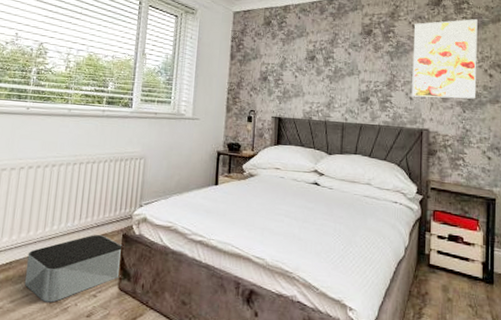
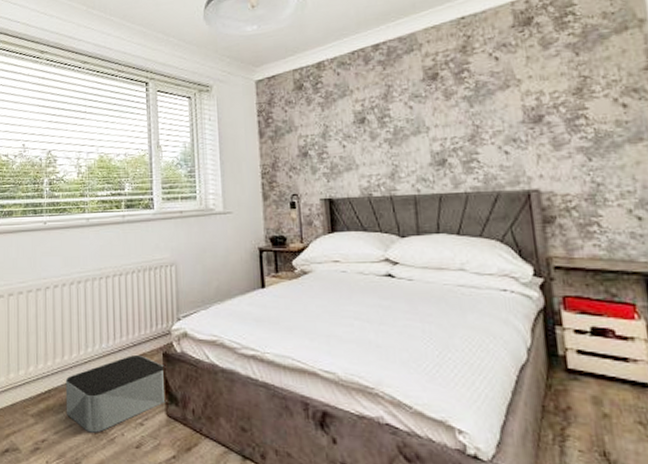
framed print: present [411,19,478,99] -> none [497,33,605,150]

